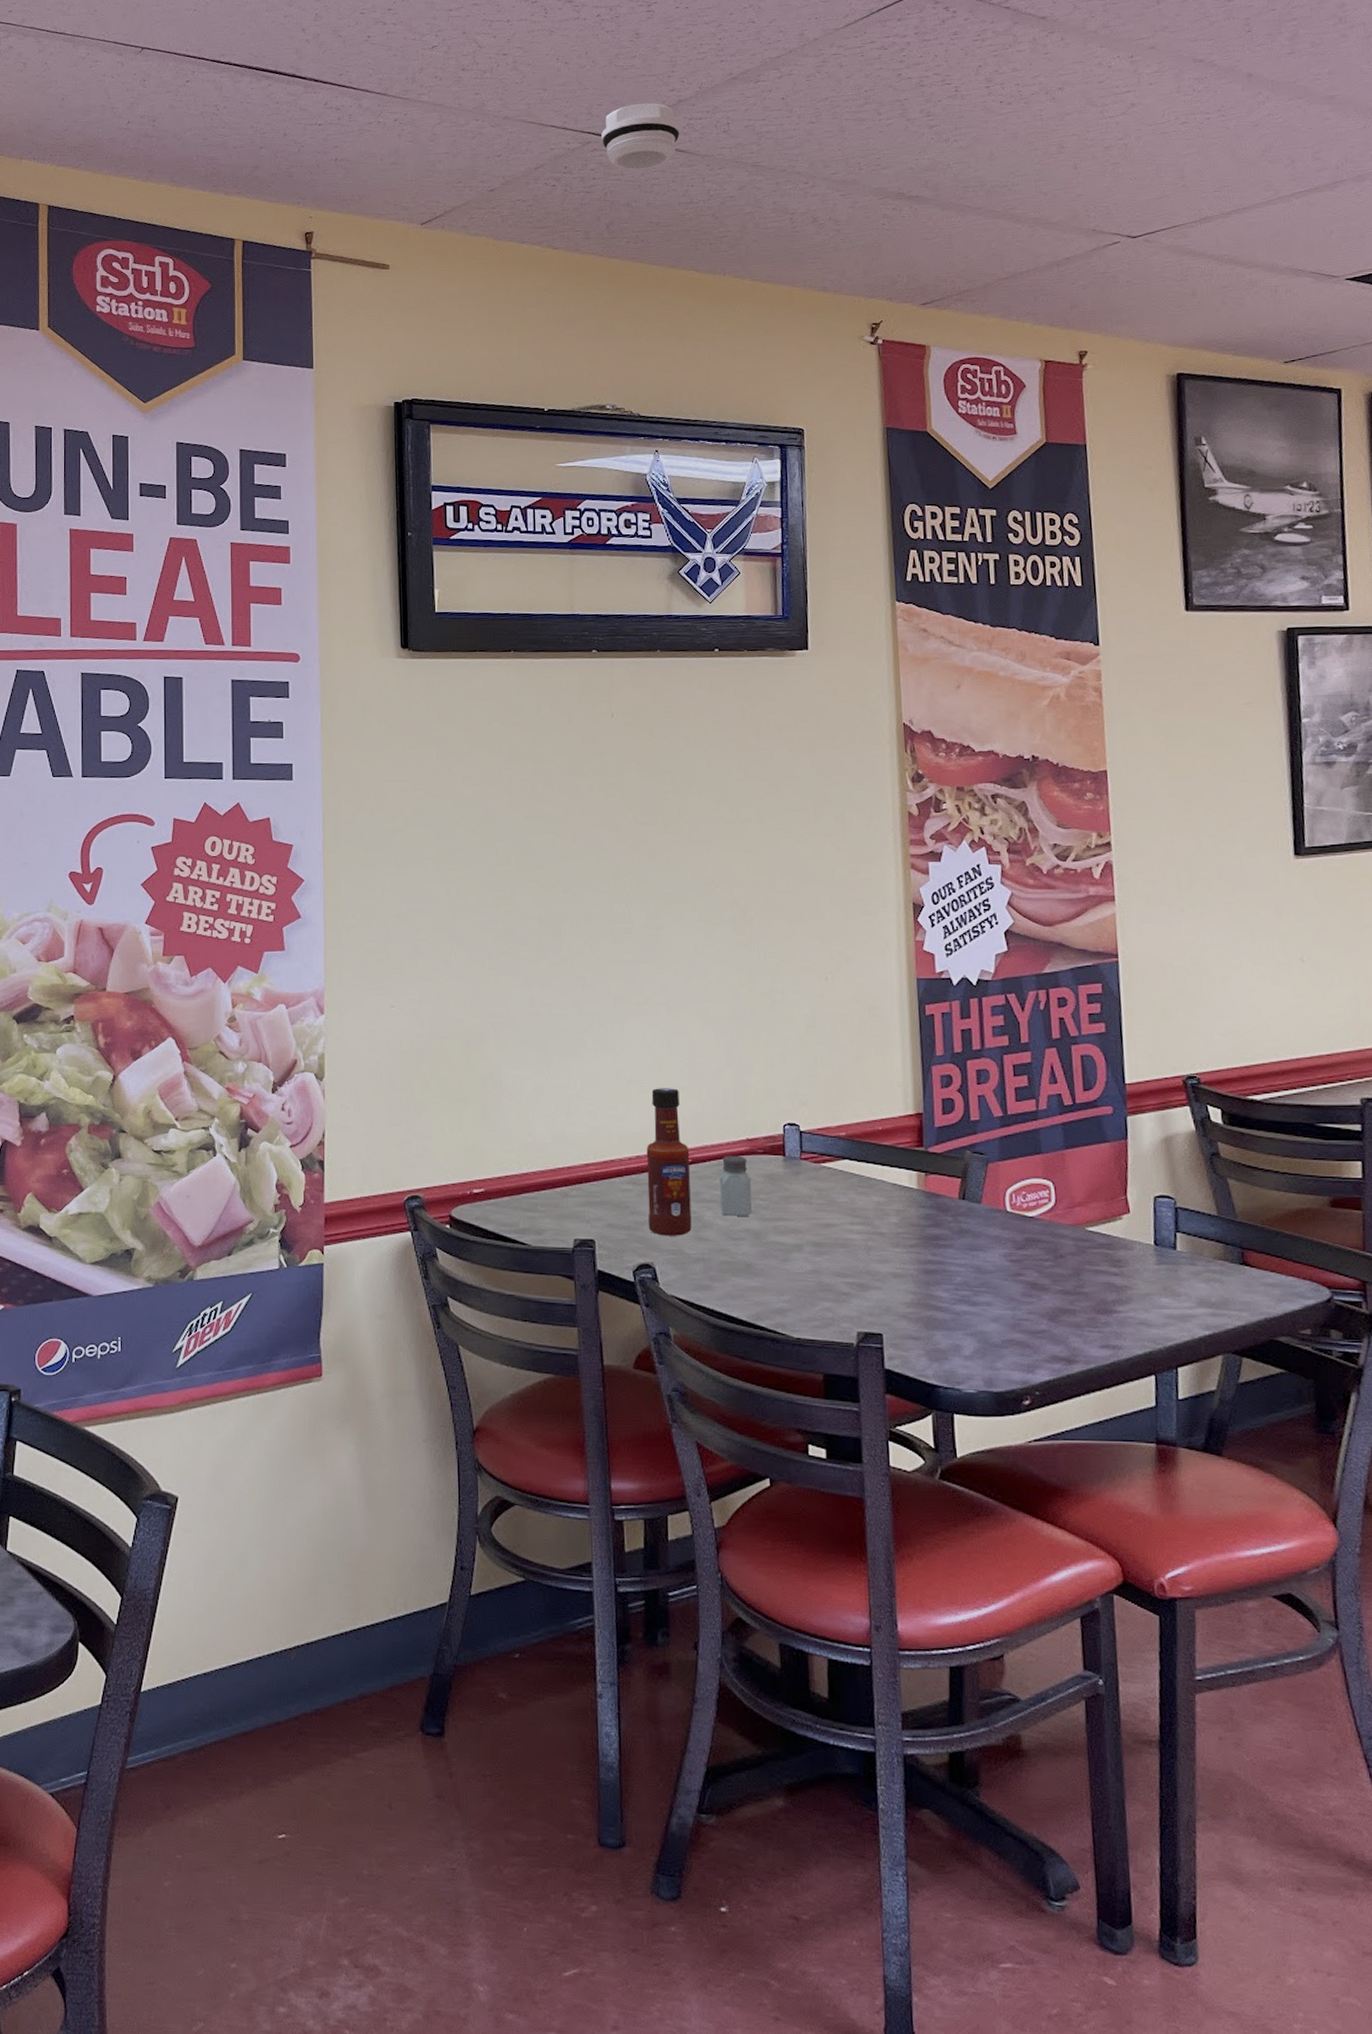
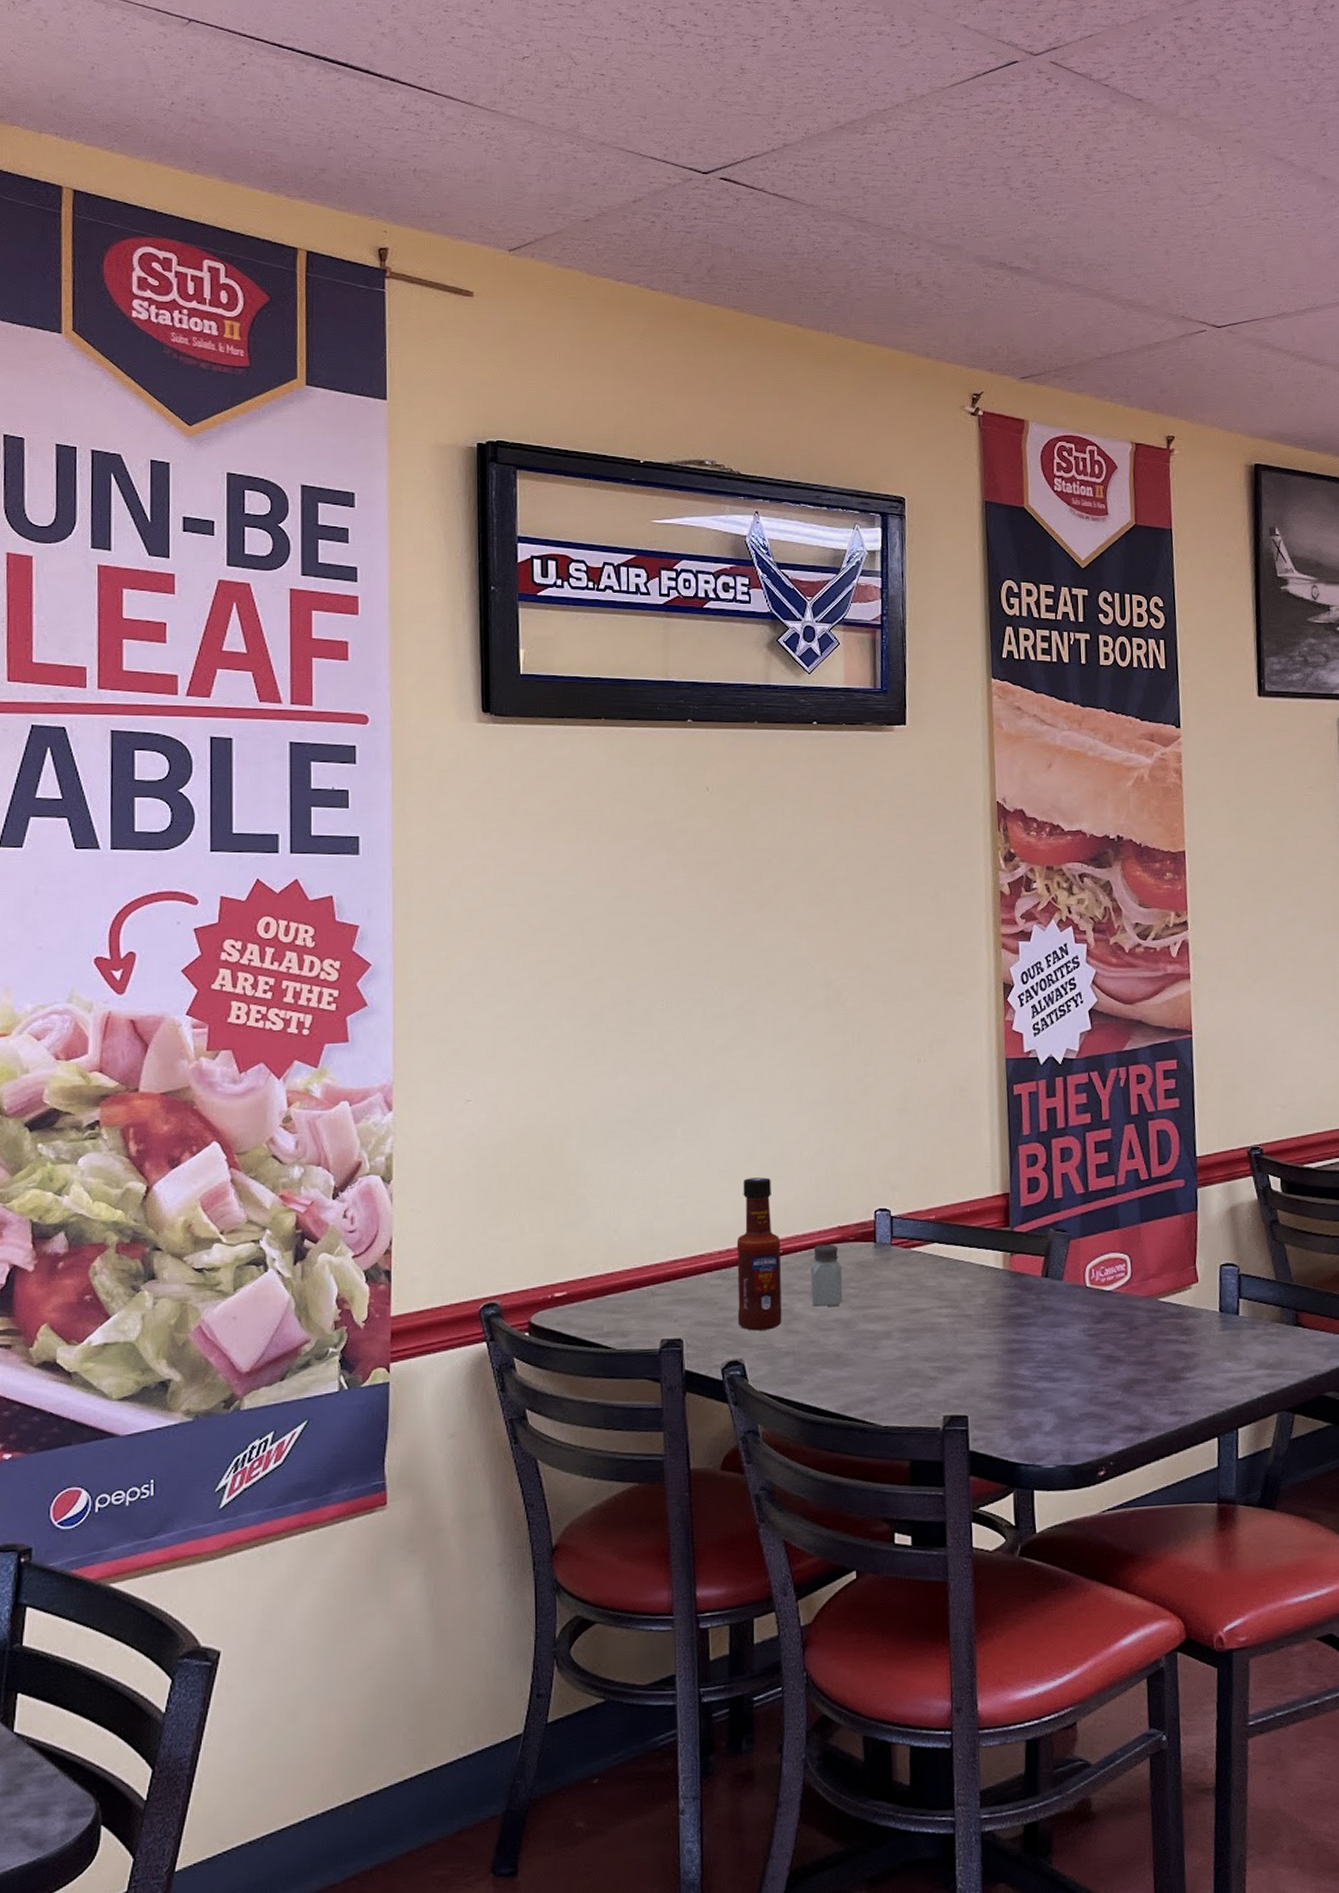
smoke detector: present [601,103,681,171] -> none [703,143,786,214]

